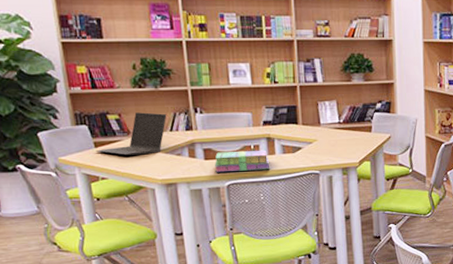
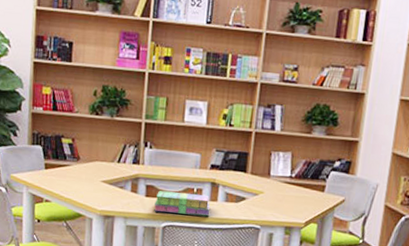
laptop: present [95,112,167,155] -> none [45,139,117,183]

